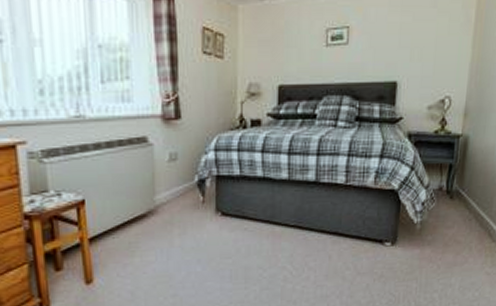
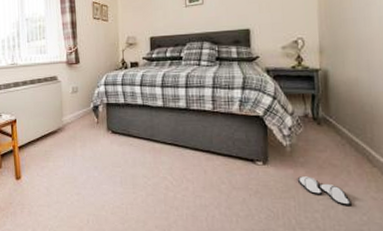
slippers: none [422,255,468,284] -> present [297,176,351,207]

